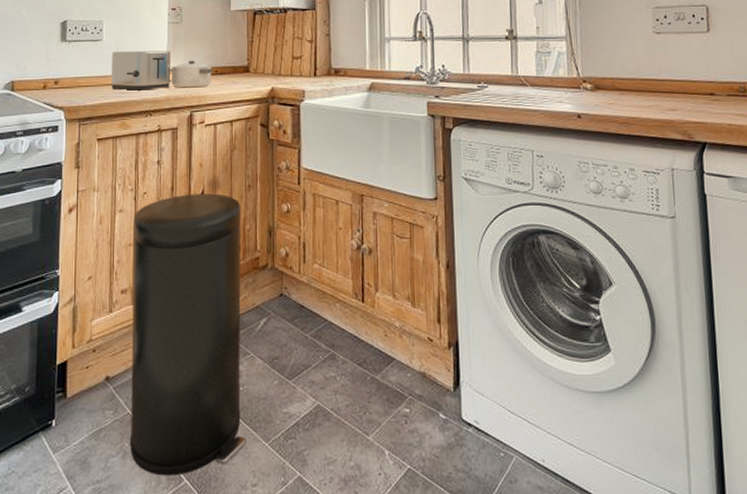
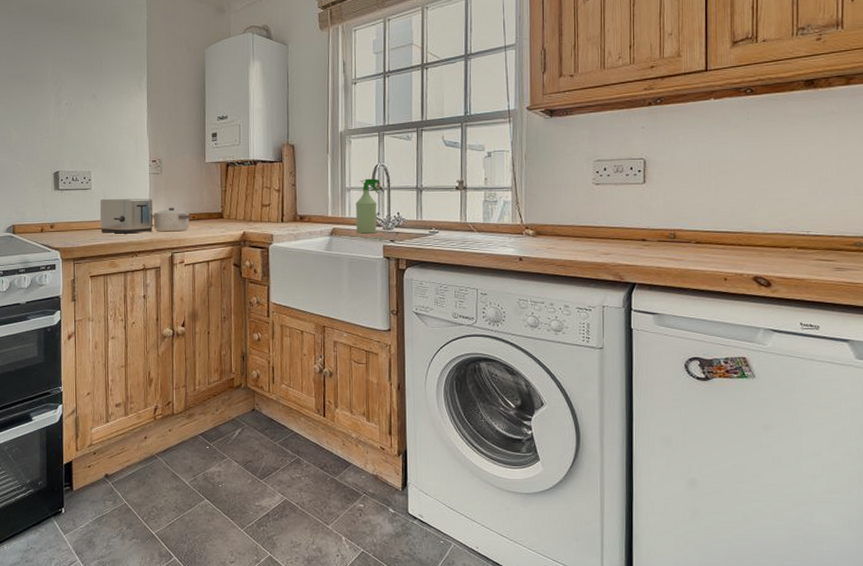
pedal bin: present [129,193,246,476] -> none [124,324,225,554]
spray bottle: none [396,27,422,89] -> present [355,178,379,234]

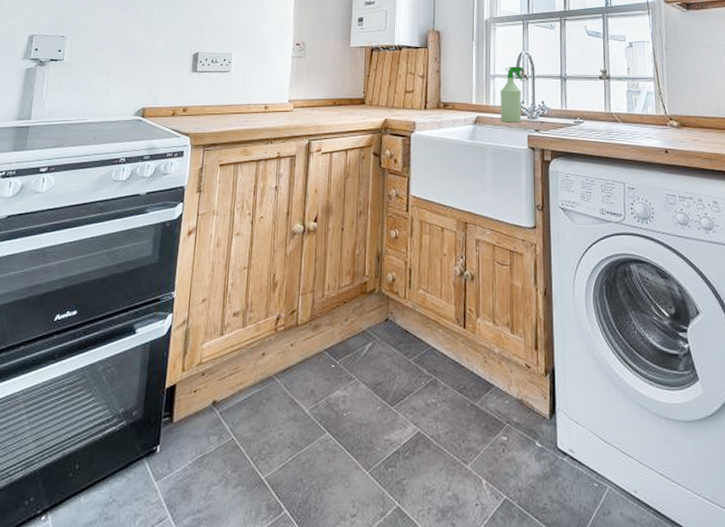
toaster: present [99,198,154,234] -> none [235,81,294,119]
cooking pot: present [152,207,191,232] -> none [292,92,332,118]

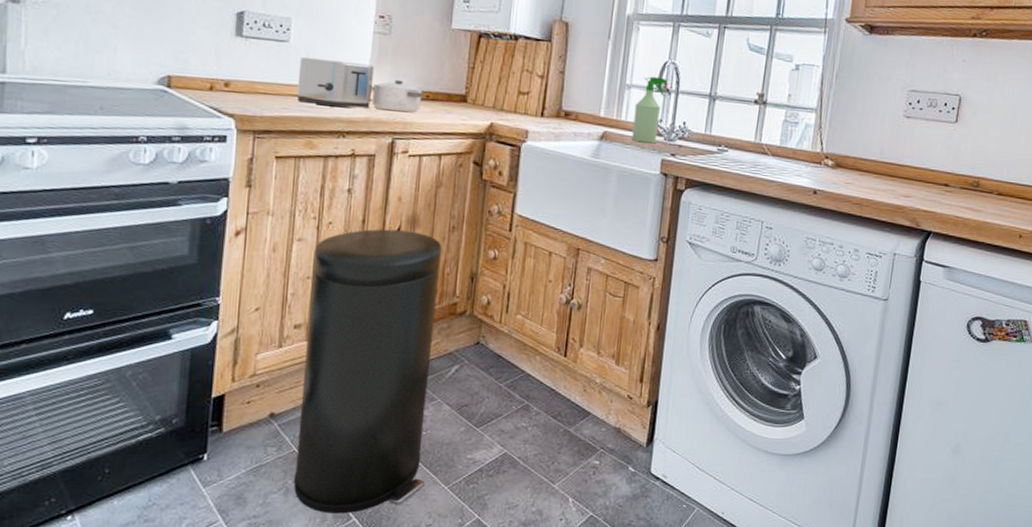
pedal bin: none [232,219,352,505] -> present [293,229,443,514]
toaster: none [235,81,294,119] -> present [296,56,375,109]
cooking pot: none [292,92,332,118] -> present [372,79,425,113]

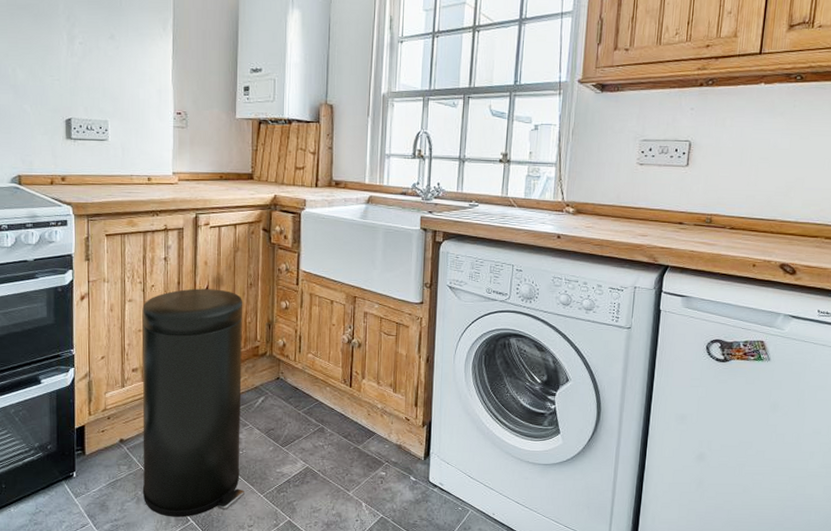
toaster: present [296,56,375,109] -> none [117,151,177,191]
cooking pot: present [372,79,425,113] -> none [176,164,219,192]
spray bottle: present [631,76,667,144] -> none [394,145,421,204]

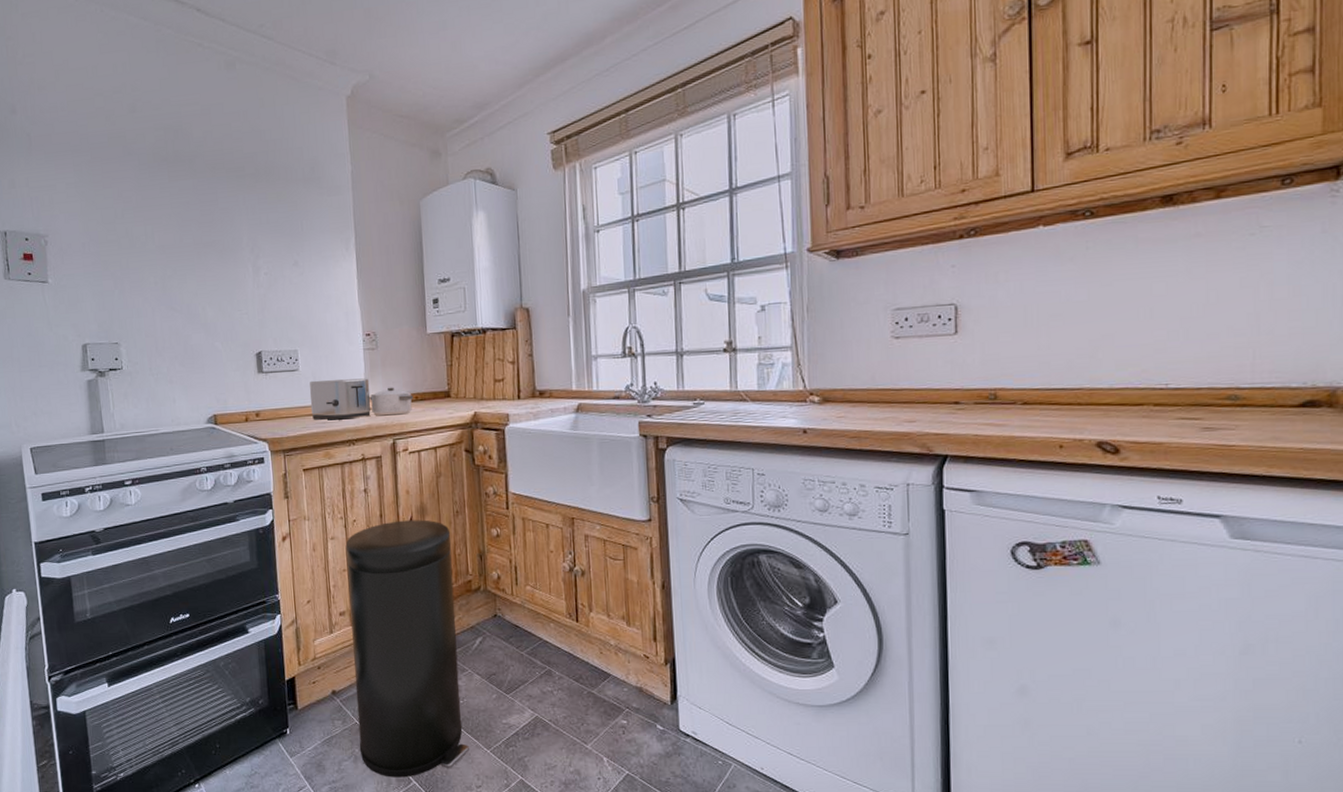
toaster: none [117,151,177,191] -> present [309,378,371,420]
cooking pot: none [176,164,219,192] -> present [369,387,414,416]

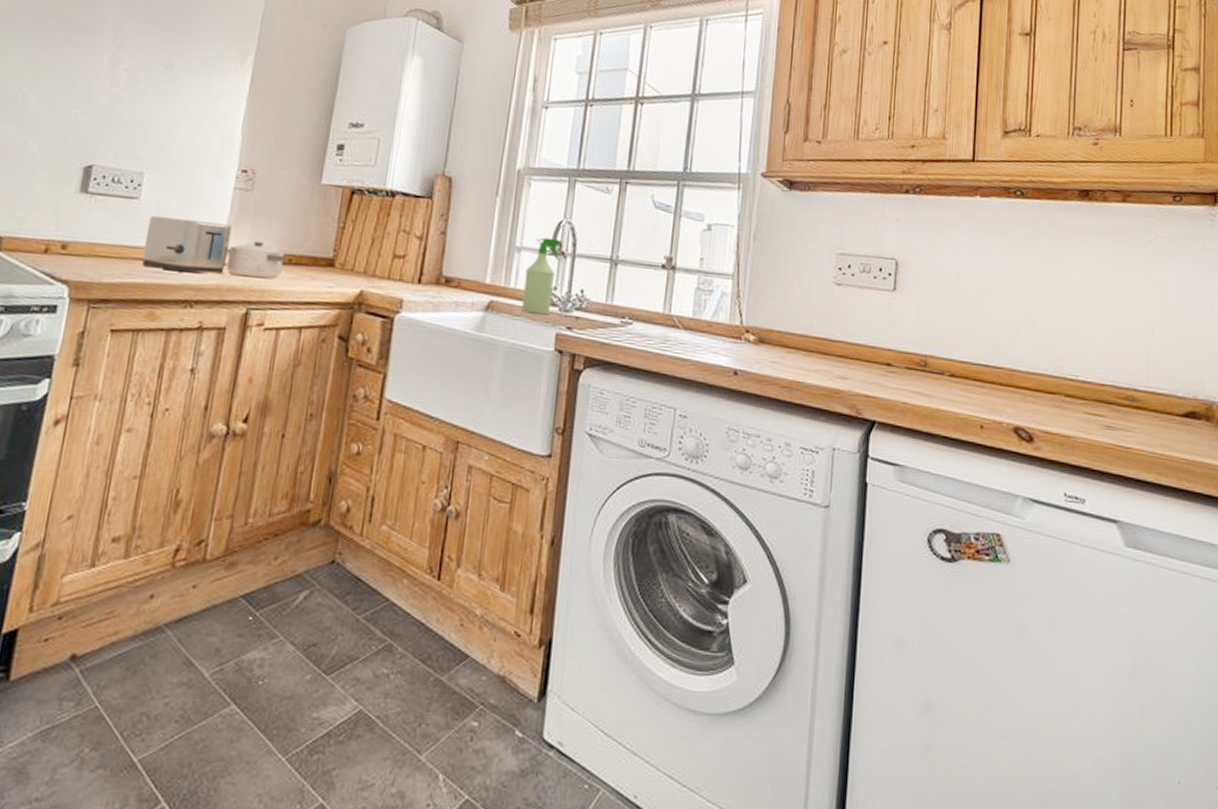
pedal bin: present [345,519,469,778] -> none [91,417,297,796]
spray bottle: none [604,343,631,409] -> present [521,237,562,315]

